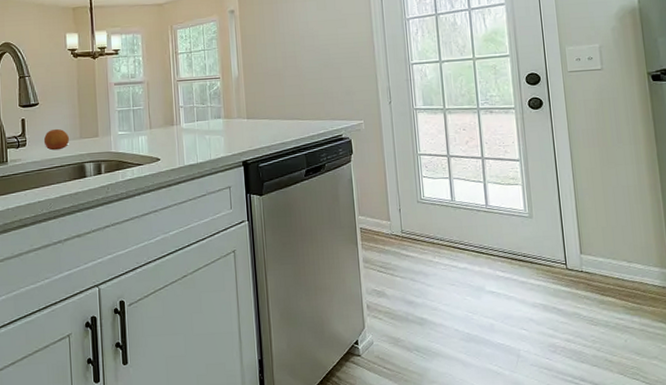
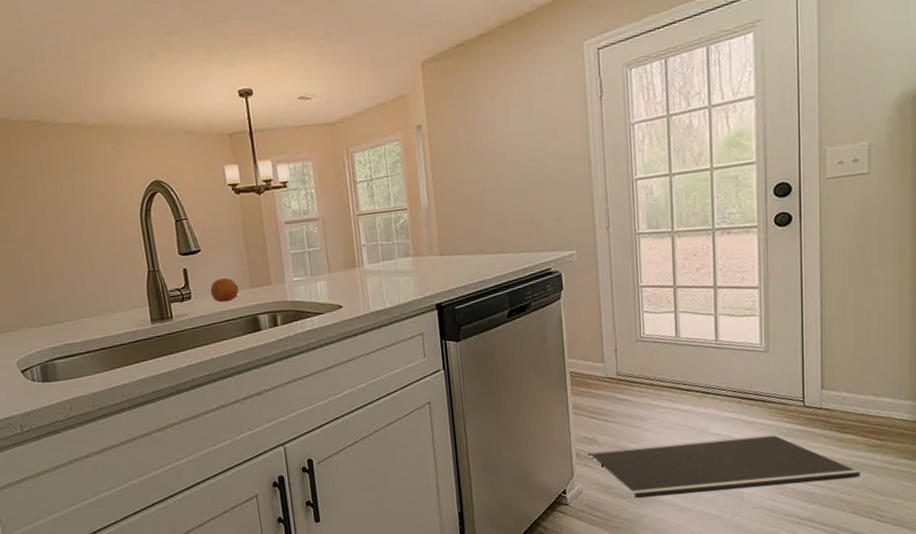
door mat: none [378,294,623,351] -> present [588,434,861,498]

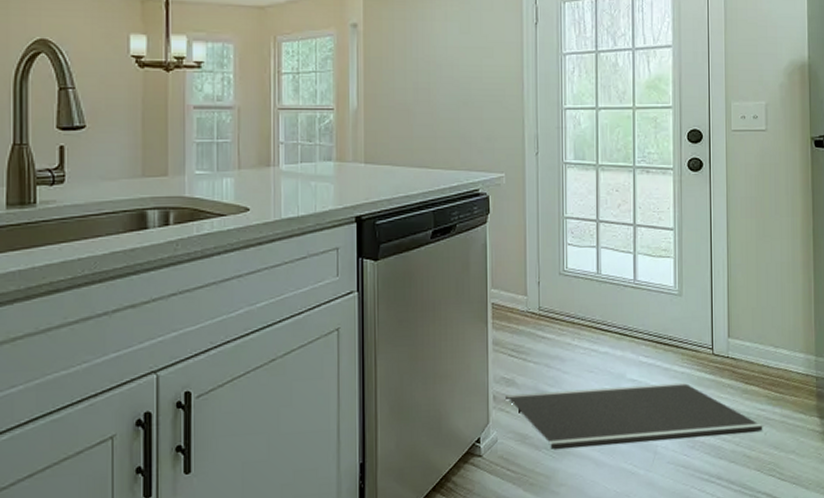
fruit: present [210,277,240,303] -> none [90,161,128,191]

